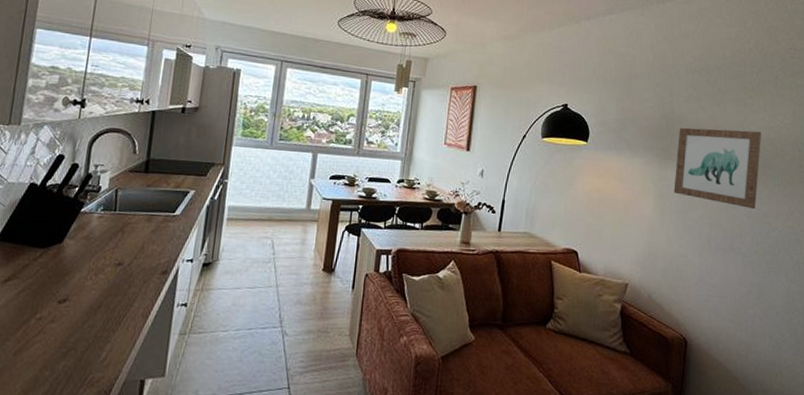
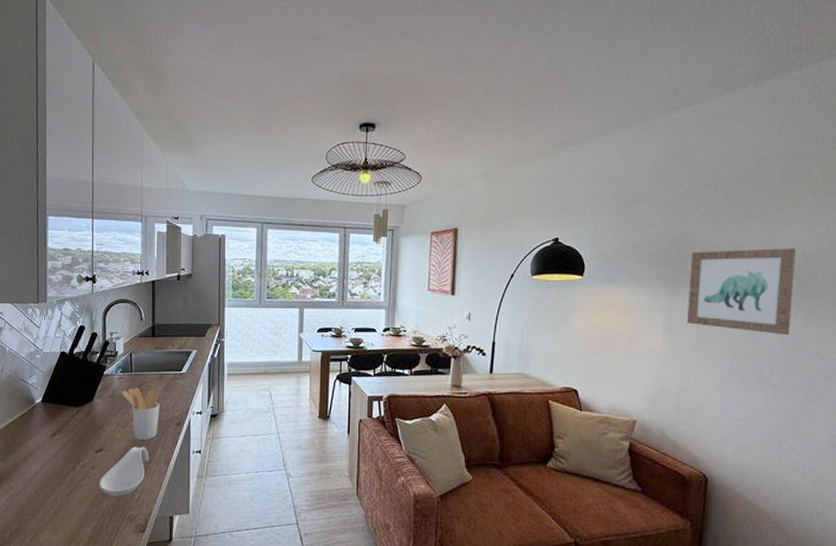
spoon rest: none [56,297,125,356] -> present [99,447,149,497]
utensil holder: none [99,228,145,290] -> present [121,387,160,440]

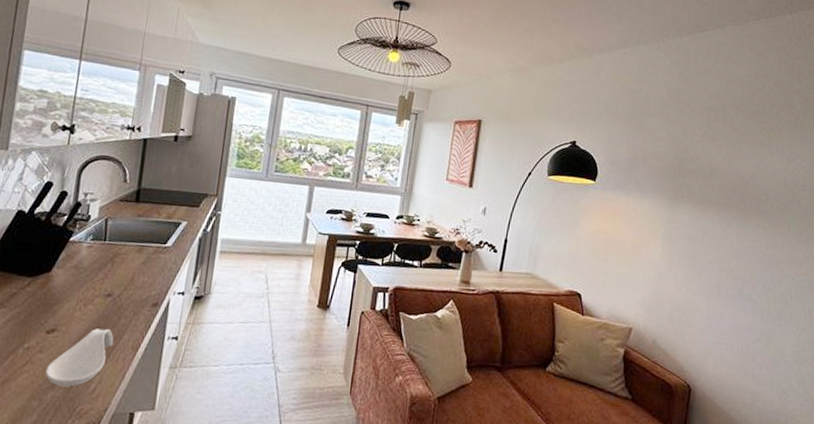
utensil holder: present [121,387,160,440] -> none [89,258,136,322]
wall art: present [686,248,796,335] -> none [683,169,778,254]

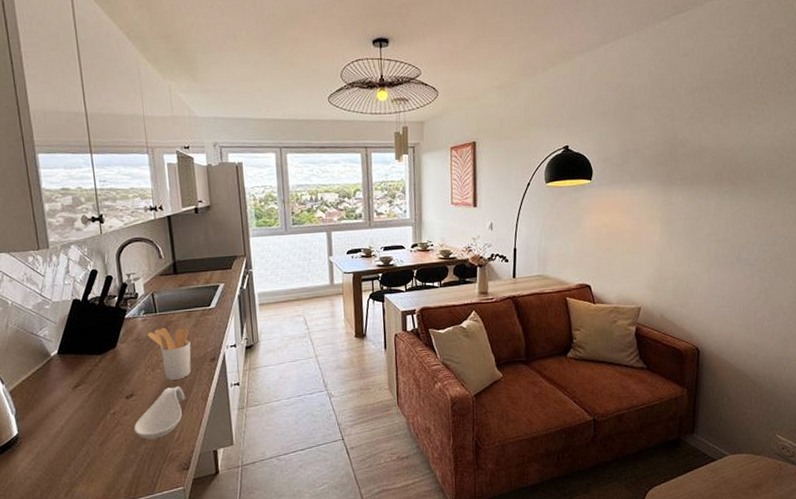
utensil holder: none [89,258,136,322] -> present [147,327,192,380]

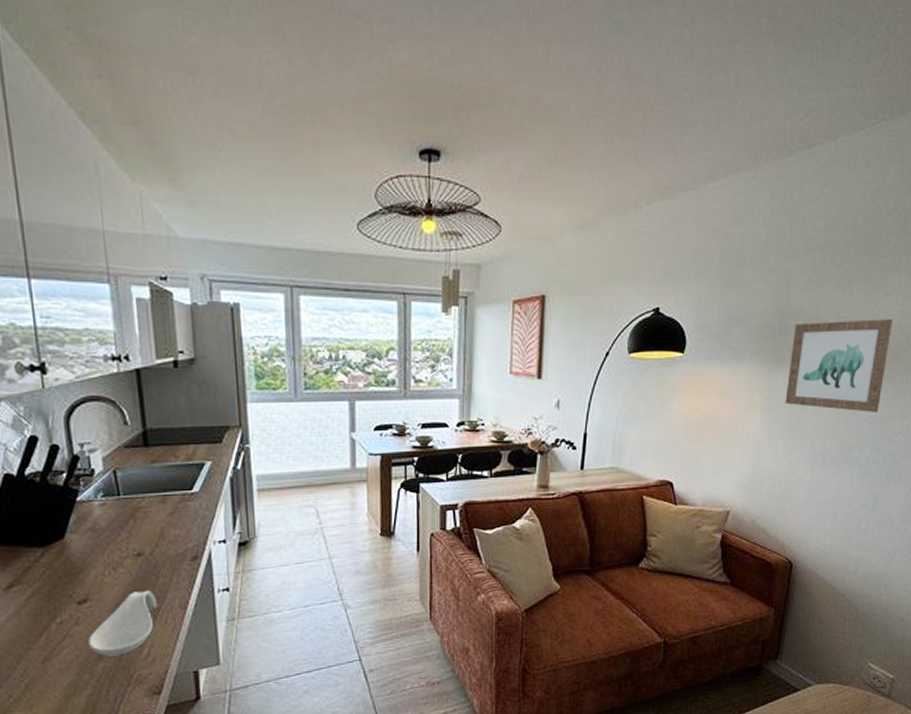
utensil holder: present [147,327,192,380] -> none [106,515,166,583]
wall art: none [680,143,766,220] -> present [785,319,893,412]

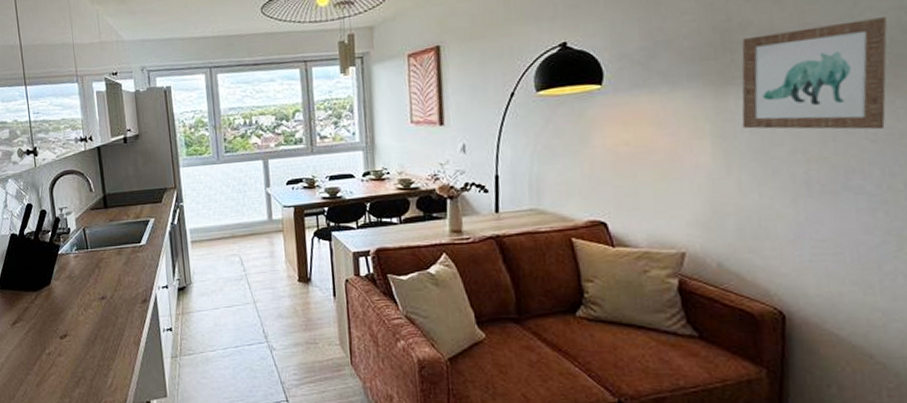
spoon rest: present [87,591,158,656] -> none [67,329,118,384]

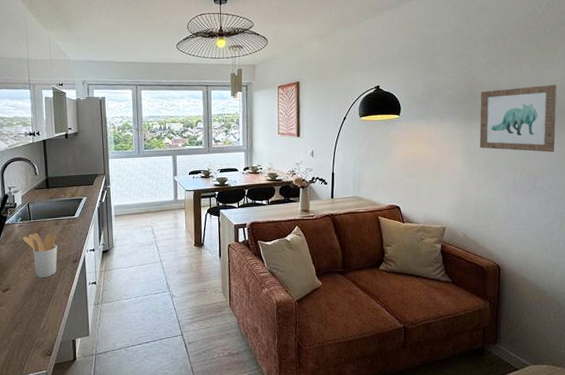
utensil holder: none [79,264,123,322] -> present [22,232,58,278]

